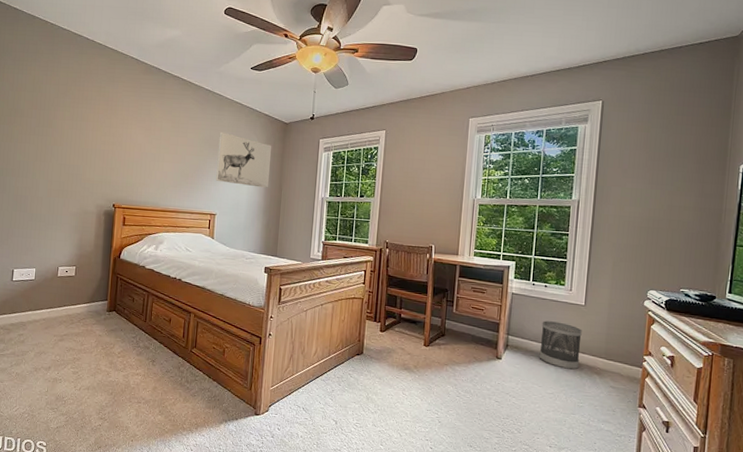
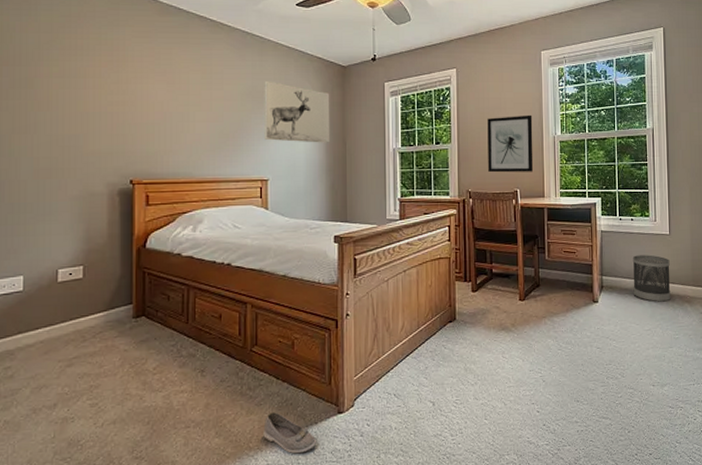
shoe: none [194,403,236,441] -> present [263,411,317,454]
wall art: none [406,177,454,231] -> present [487,114,534,173]

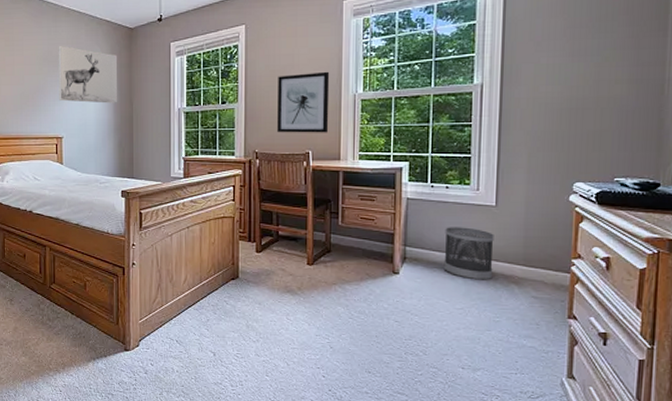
shoe: present [263,411,317,454] -> none [61,341,106,380]

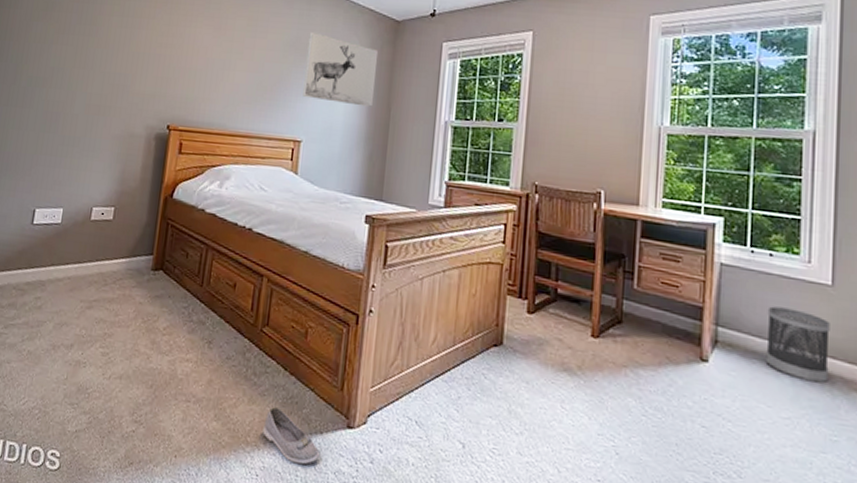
shoe: none [61,341,106,380] -> present [262,406,320,465]
wall art: present [277,71,330,133] -> none [563,95,631,170]

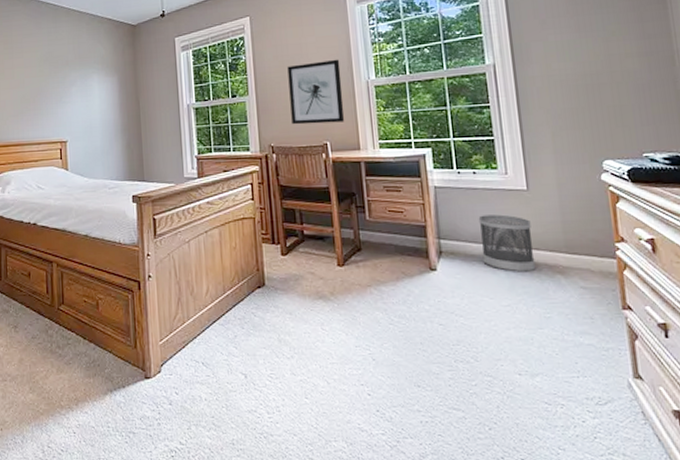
shoe: present [262,406,320,465] -> none [73,371,126,417]
wall art: present [302,31,379,107] -> none [59,45,124,104]
wall art: none [563,95,631,170] -> present [287,59,345,125]

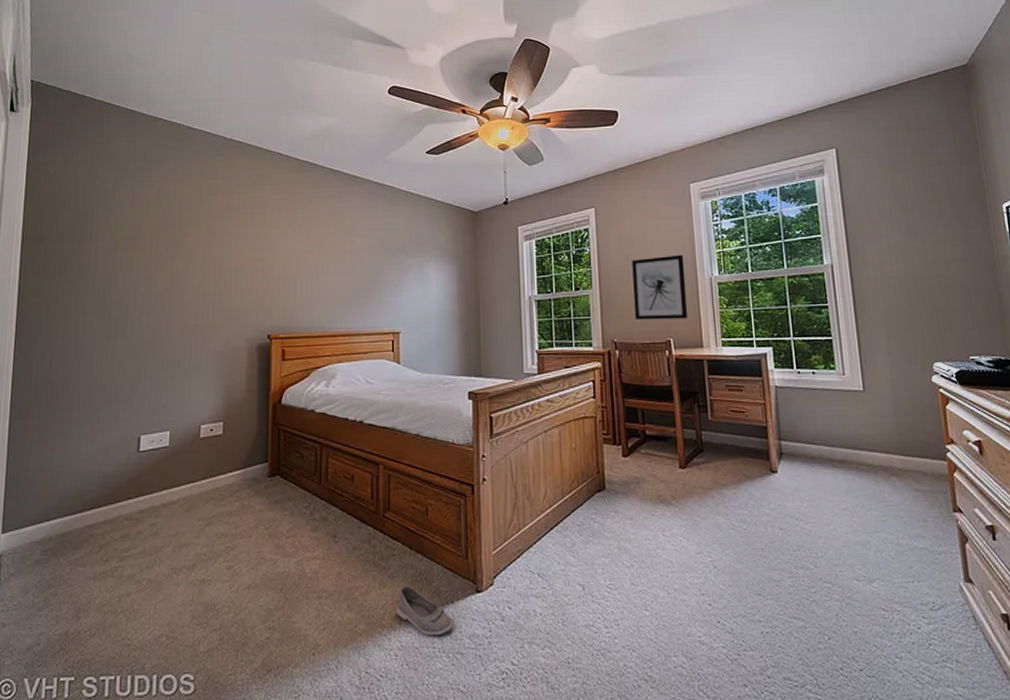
shoe: none [73,371,126,417] -> present [396,585,454,636]
wastebasket: present [478,214,536,272] -> none [817,415,873,475]

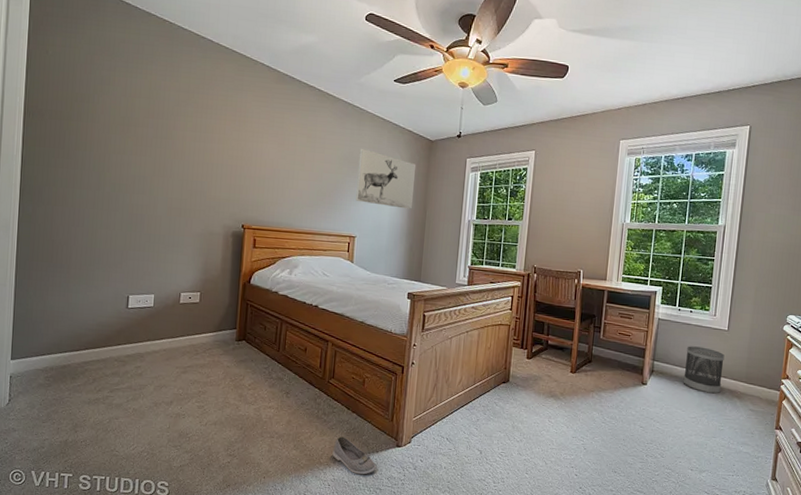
wall art: none [395,230,463,293] -> present [355,148,417,209]
wall art: present [632,254,689,321] -> none [555,200,604,255]
wastebasket: none [817,415,873,475] -> present [683,346,725,394]

